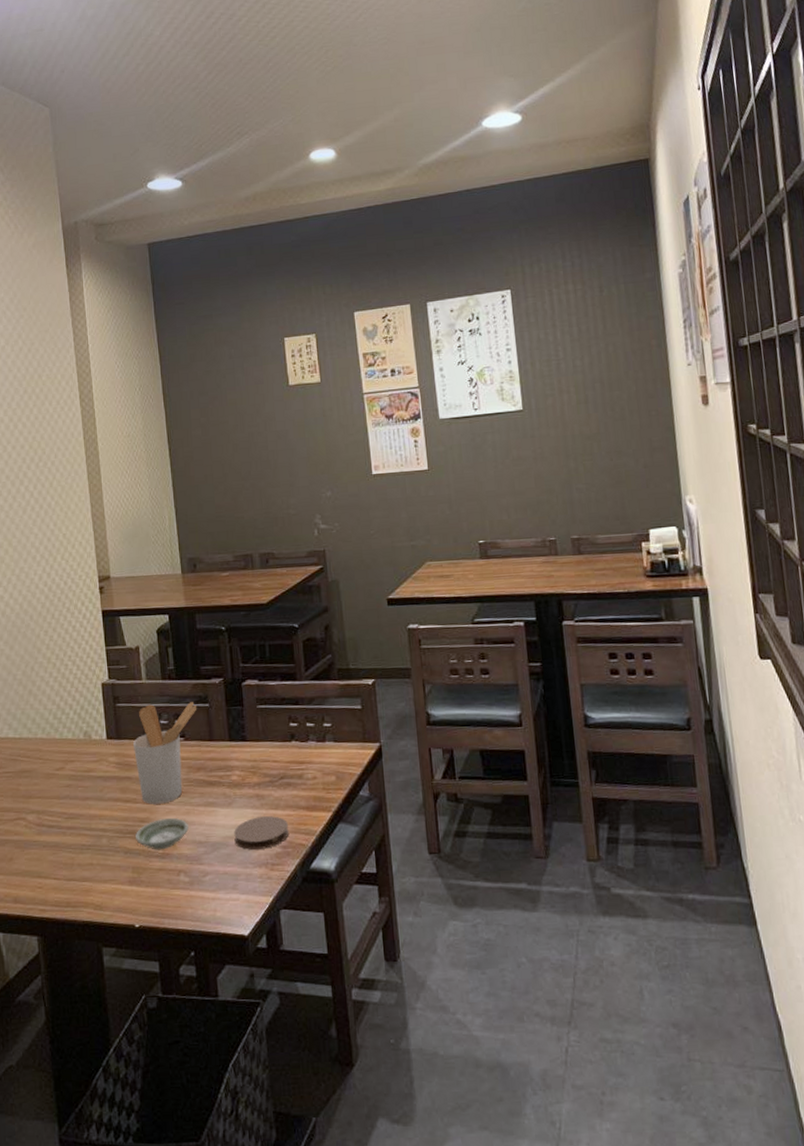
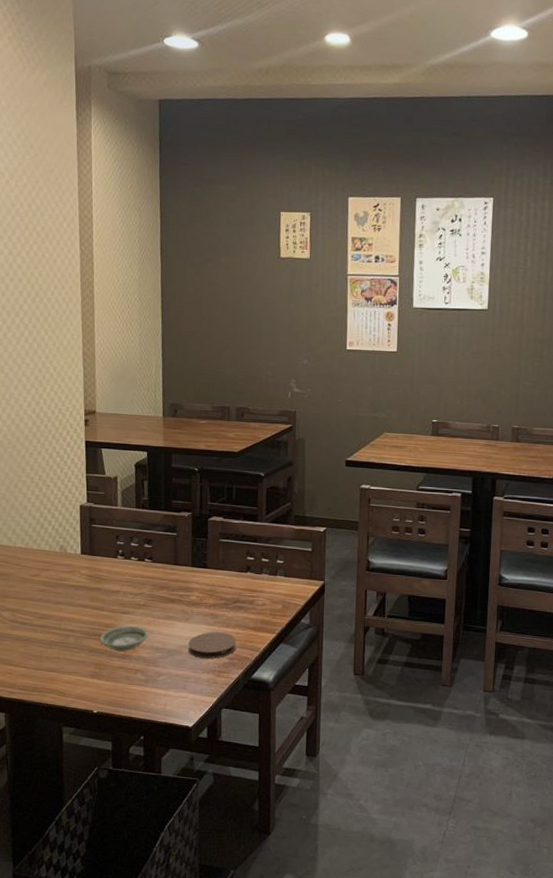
utensil holder: present [133,702,197,804] -> none [105,528,166,614]

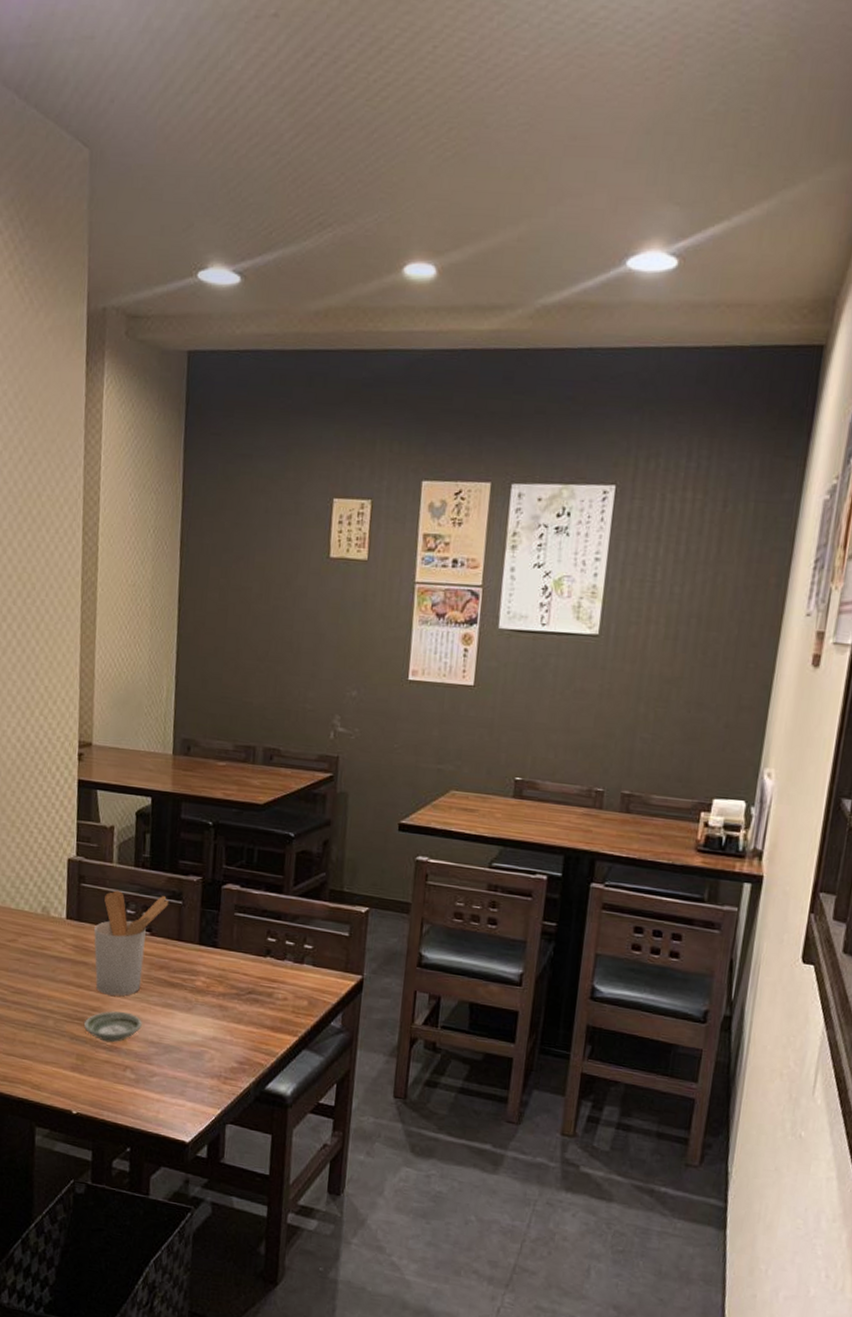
utensil holder: none [105,528,166,614] -> present [94,890,170,996]
coaster: present [188,632,237,659] -> none [189,1027,250,1062]

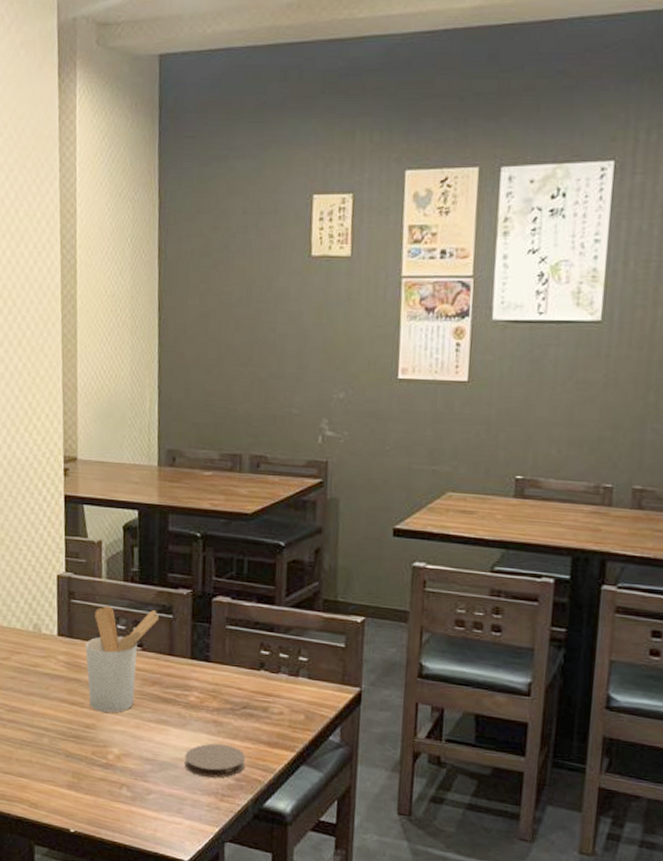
saucer: present [84,1011,142,1043] -> none [79,728,137,760]
coaster: none [189,1027,250,1062] -> present [184,743,246,778]

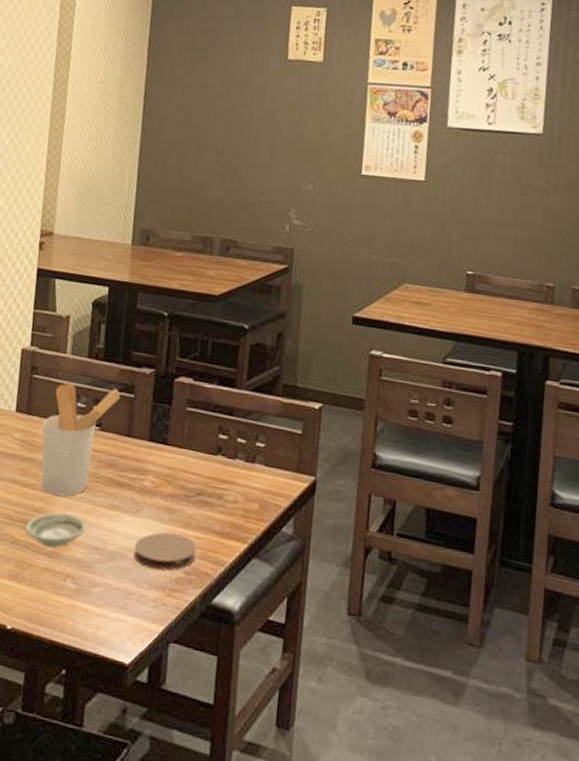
saucer: none [79,728,137,760] -> present [26,512,86,548]

